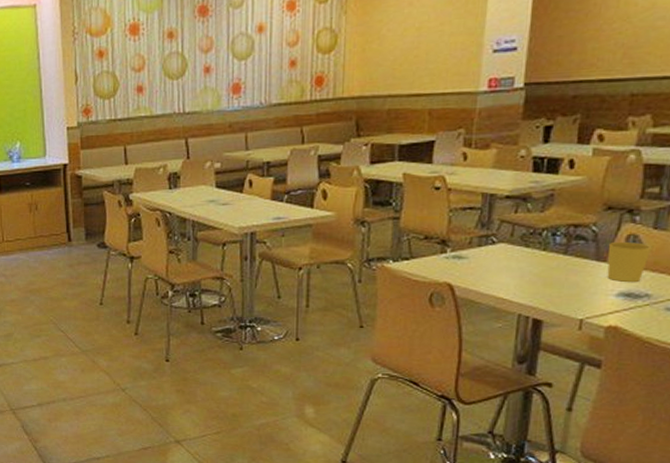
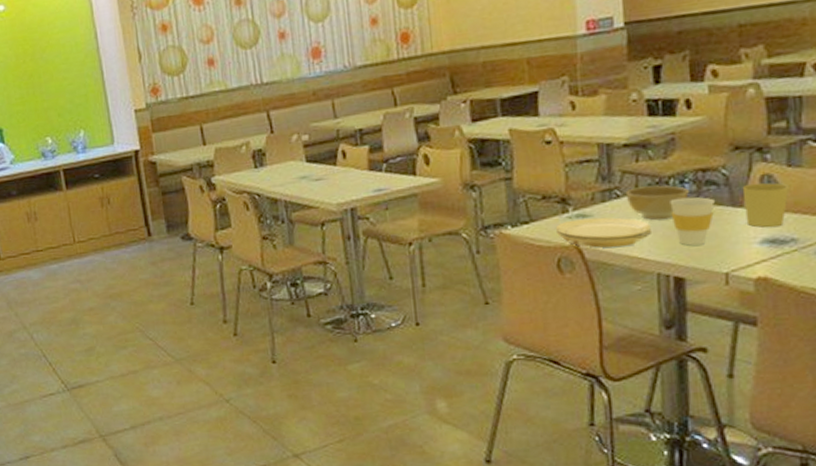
plate: none [432,260,520,288] -> present [555,217,653,248]
soup bowl: none [500,236,559,267] -> present [625,185,689,220]
cup: none [539,249,582,294] -> present [670,196,716,247]

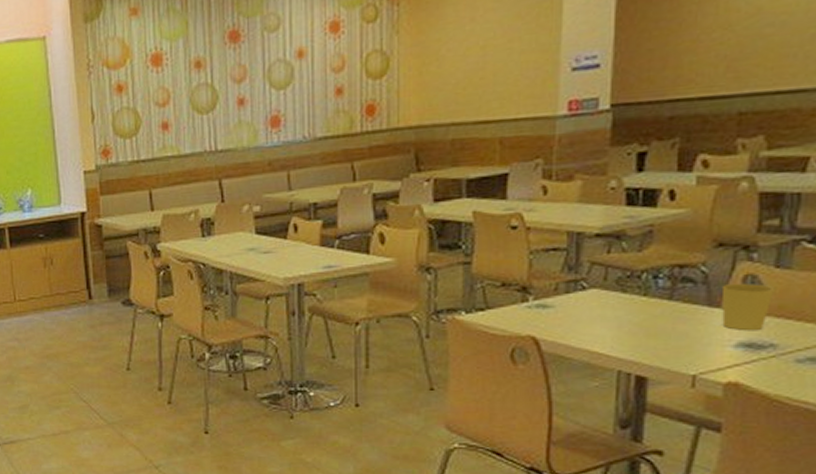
plate: present [555,217,653,248] -> none [512,309,618,341]
soup bowl: present [625,185,689,220] -> none [592,279,662,316]
cup: present [670,196,716,247] -> none [639,293,691,346]

